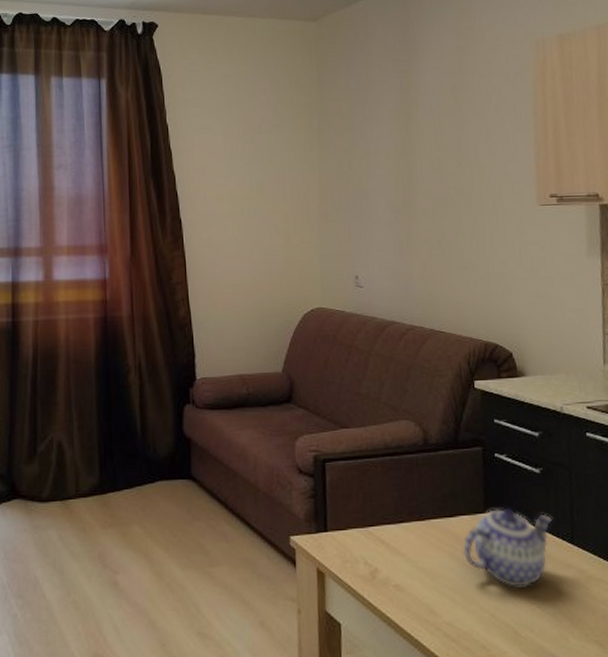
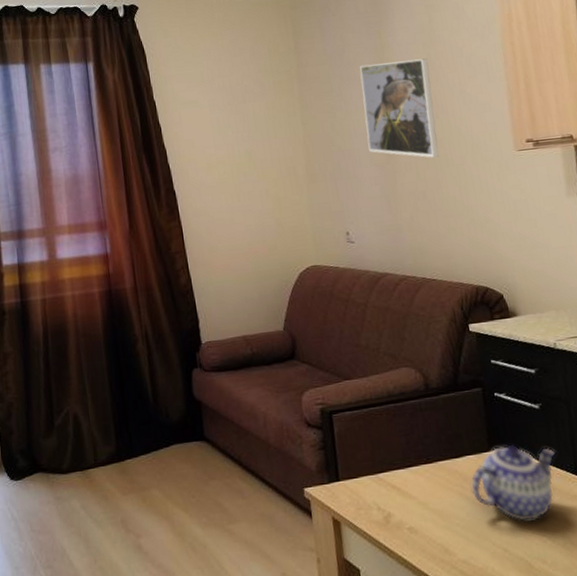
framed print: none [383,102,458,206] -> present [360,58,439,158]

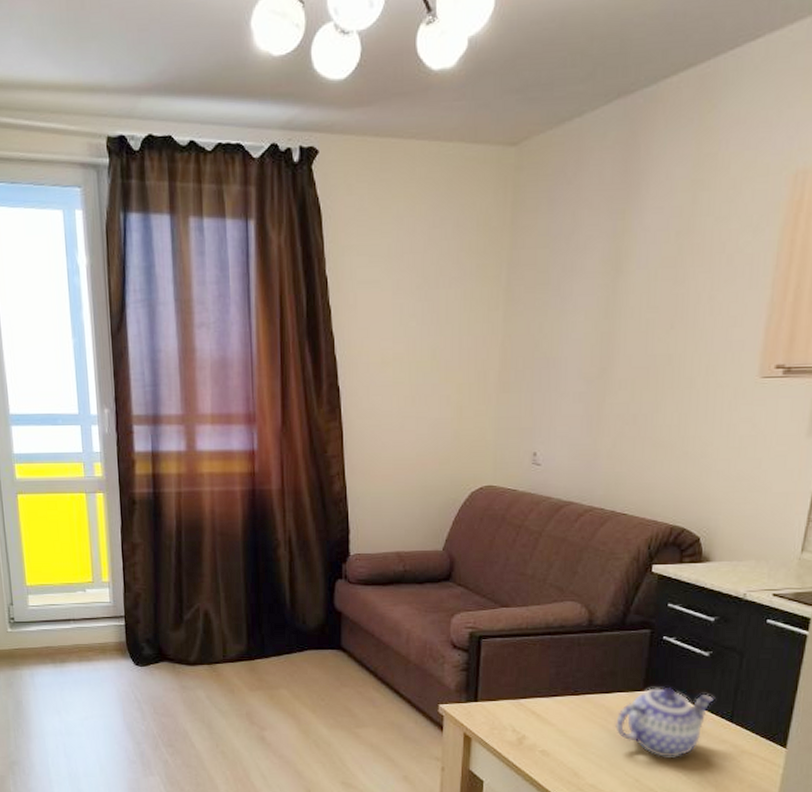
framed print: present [360,58,439,158] -> none [580,251,678,377]

